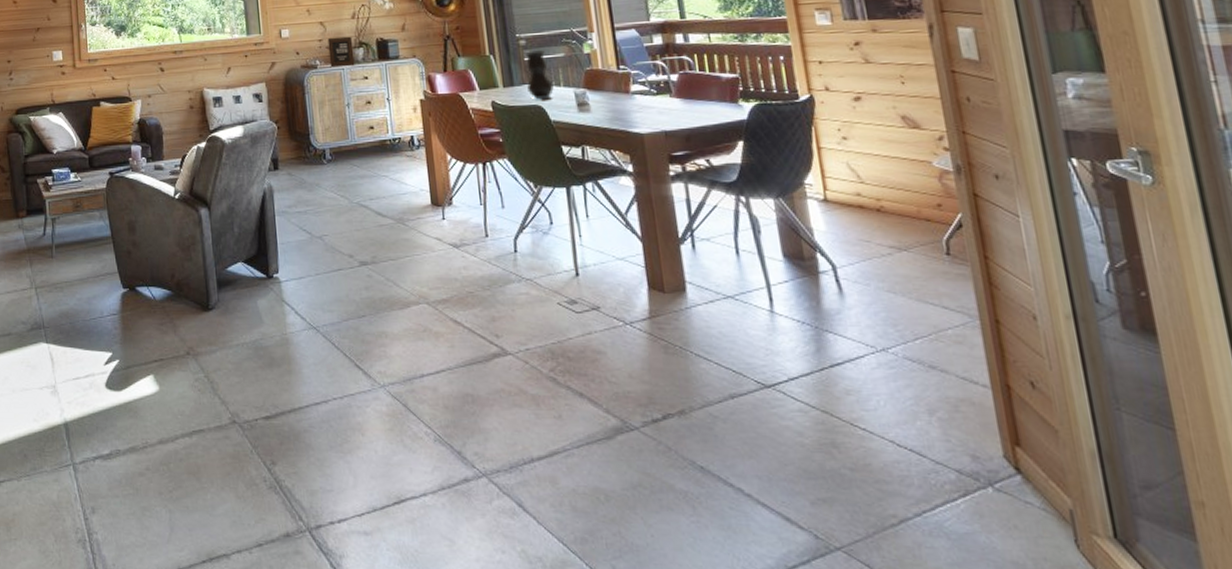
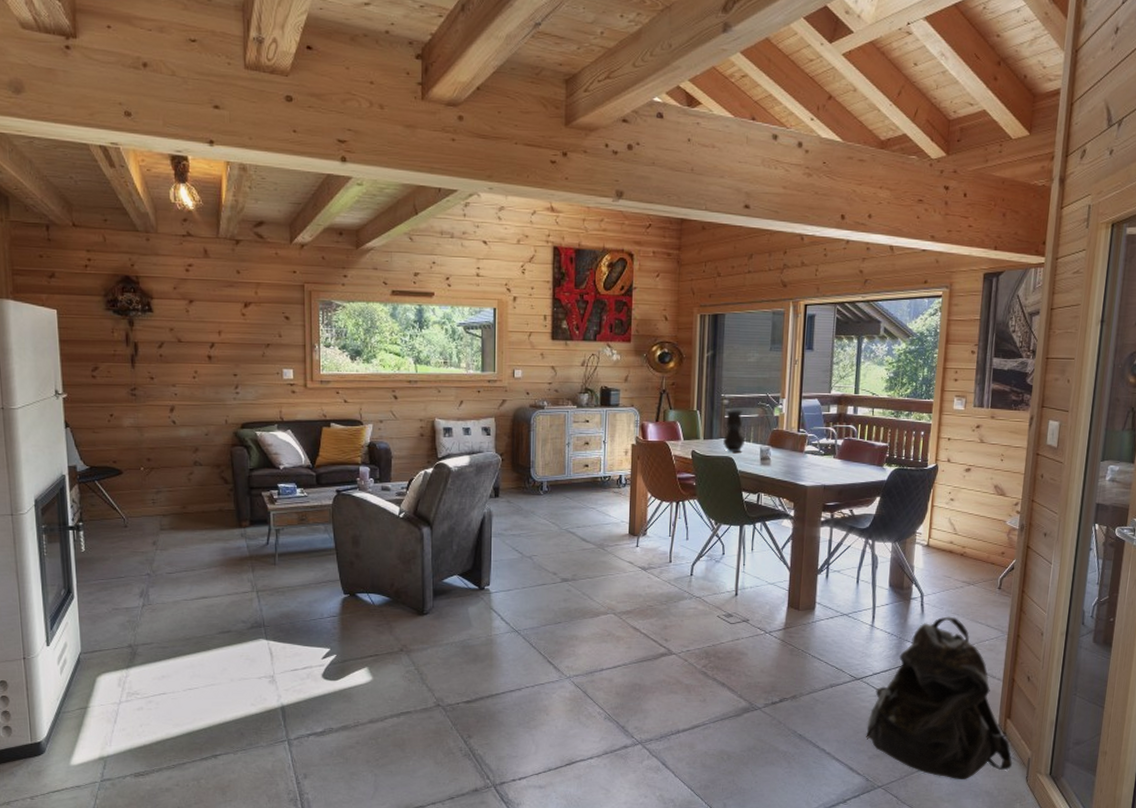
picture frame: present [327,36,355,68] -> none [556,381,580,410]
backpack: none [796,295,1046,541] -> present [866,616,1013,779]

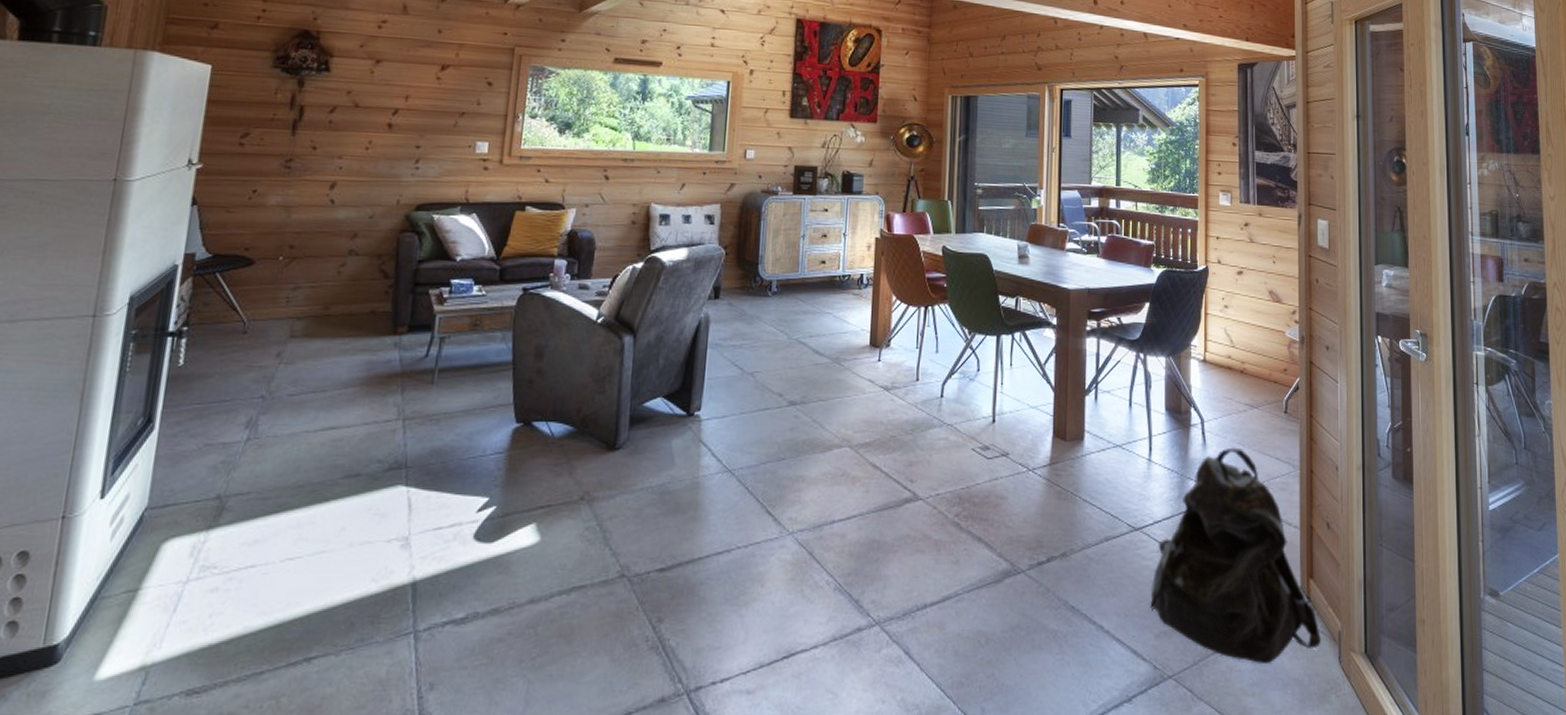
picture frame: none [556,381,580,410] -> present [791,164,819,197]
vase: present [723,409,745,452] -> none [977,199,1000,249]

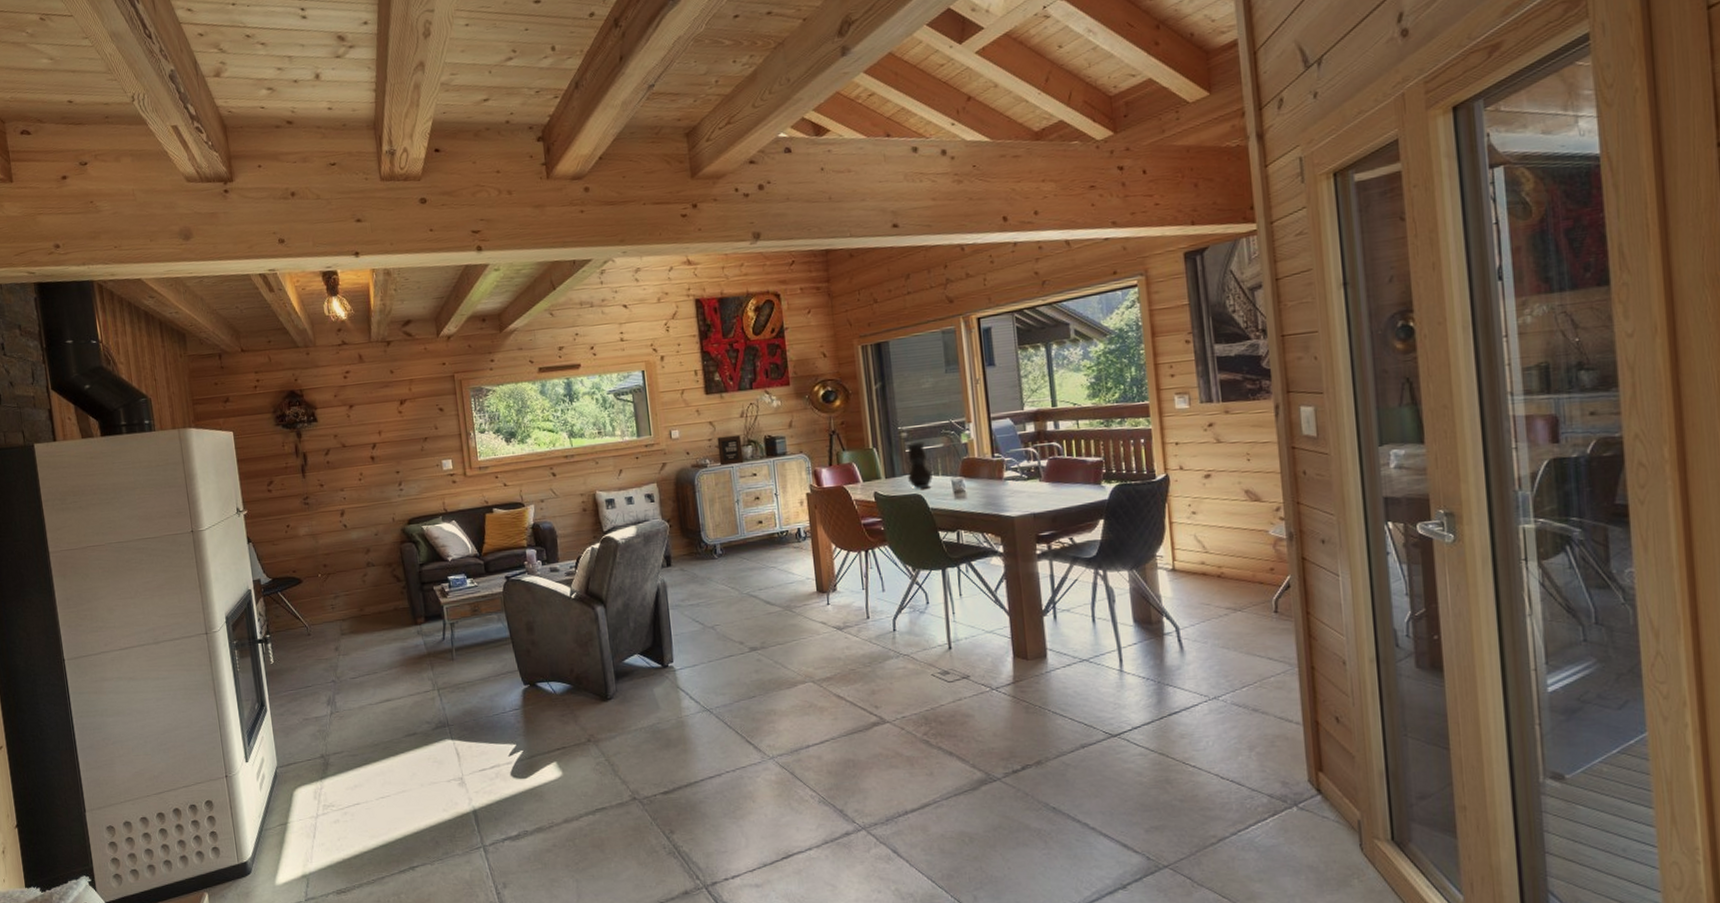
vase: none [977,199,1000,249] -> present [905,441,933,489]
backpack: present [1150,447,1322,663] -> none [1135,651,1338,852]

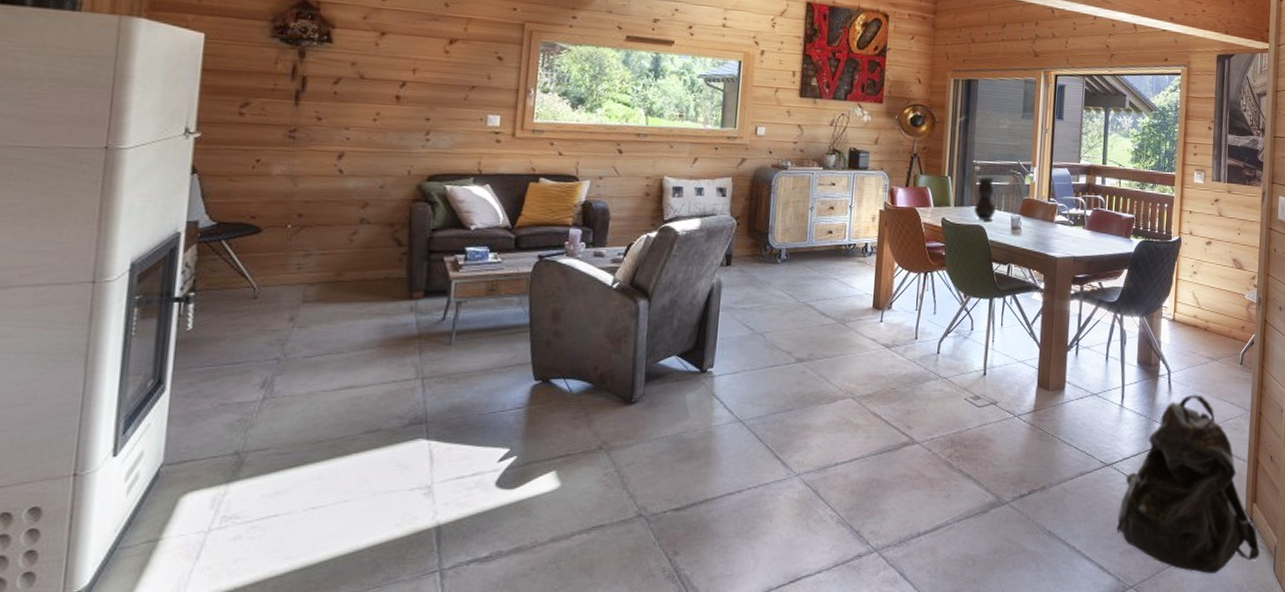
picture frame: present [717,434,744,466] -> none [800,141,827,172]
backpack: none [1135,651,1338,852] -> present [1117,394,1261,574]

